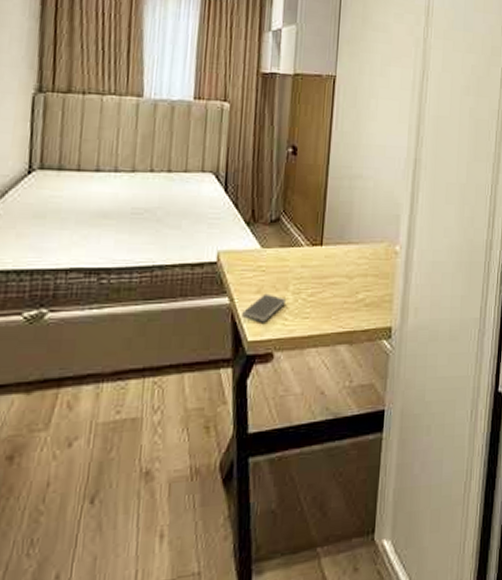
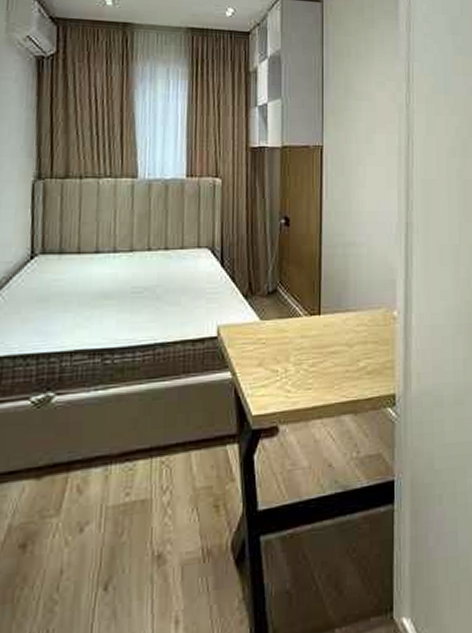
smartphone: present [242,293,287,323] -> none [245,366,288,396]

